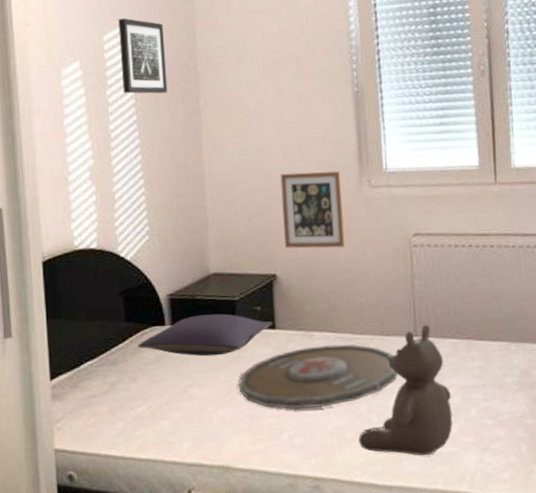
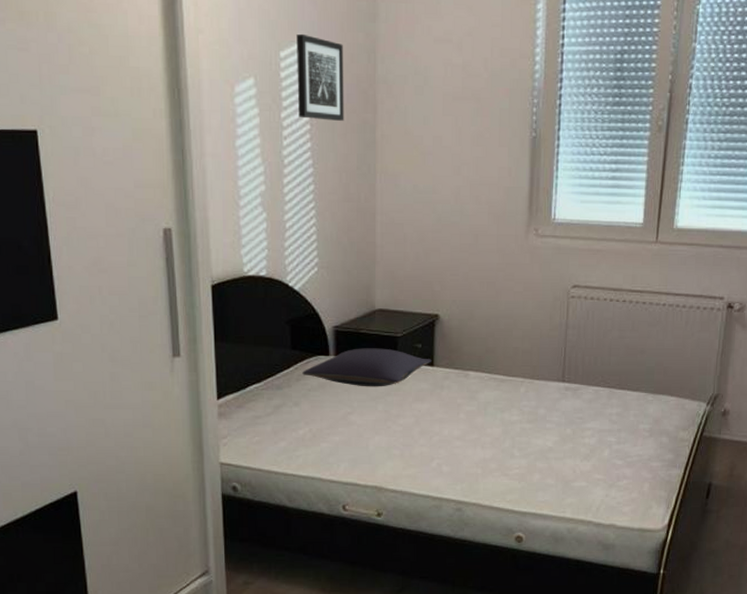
serving tray: present [238,343,398,409] -> none [395,383,542,440]
picture frame: present [280,171,345,249] -> none [449,215,510,293]
teddy bear: present [358,324,453,456] -> none [501,371,588,488]

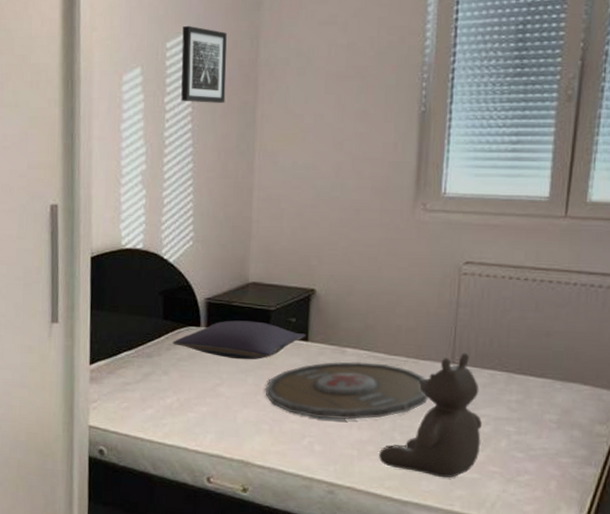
serving tray: none [395,383,542,440] -> present [265,361,428,420]
teddy bear: none [501,371,588,488] -> present [379,352,482,478]

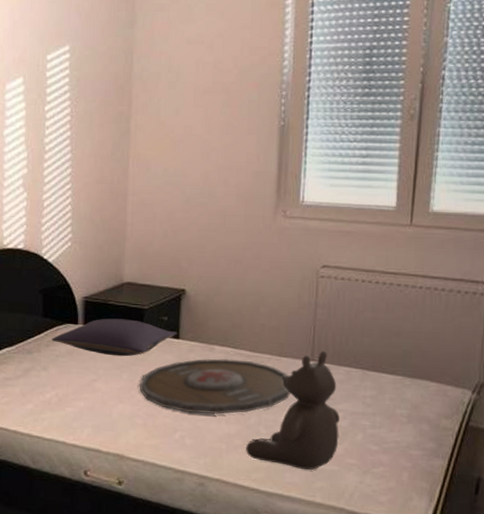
wall art: present [181,25,227,103] -> none [60,39,103,113]

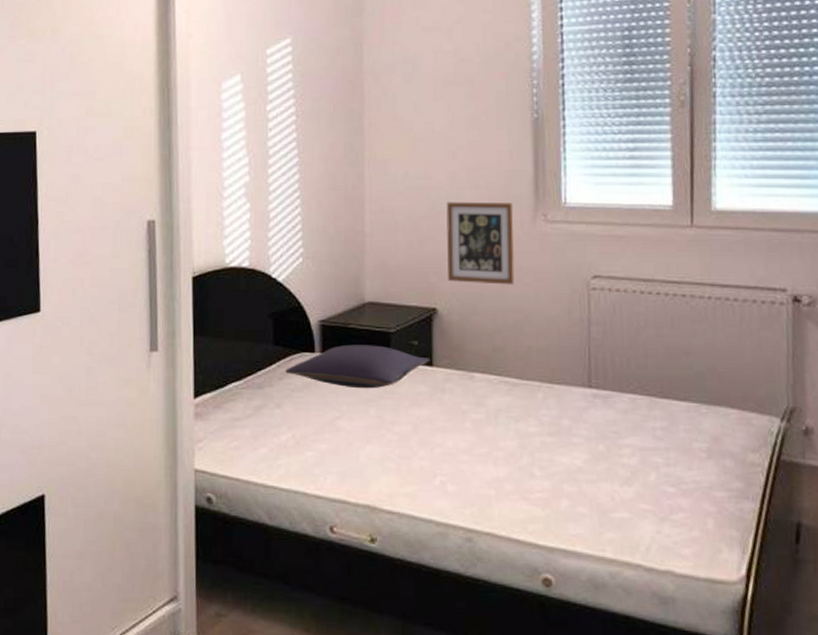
serving tray: present [139,358,290,414] -> none [389,387,567,454]
picture frame: none [196,197,258,271] -> present [446,202,515,285]
teddy bear: present [246,350,340,470] -> none [519,375,628,519]

